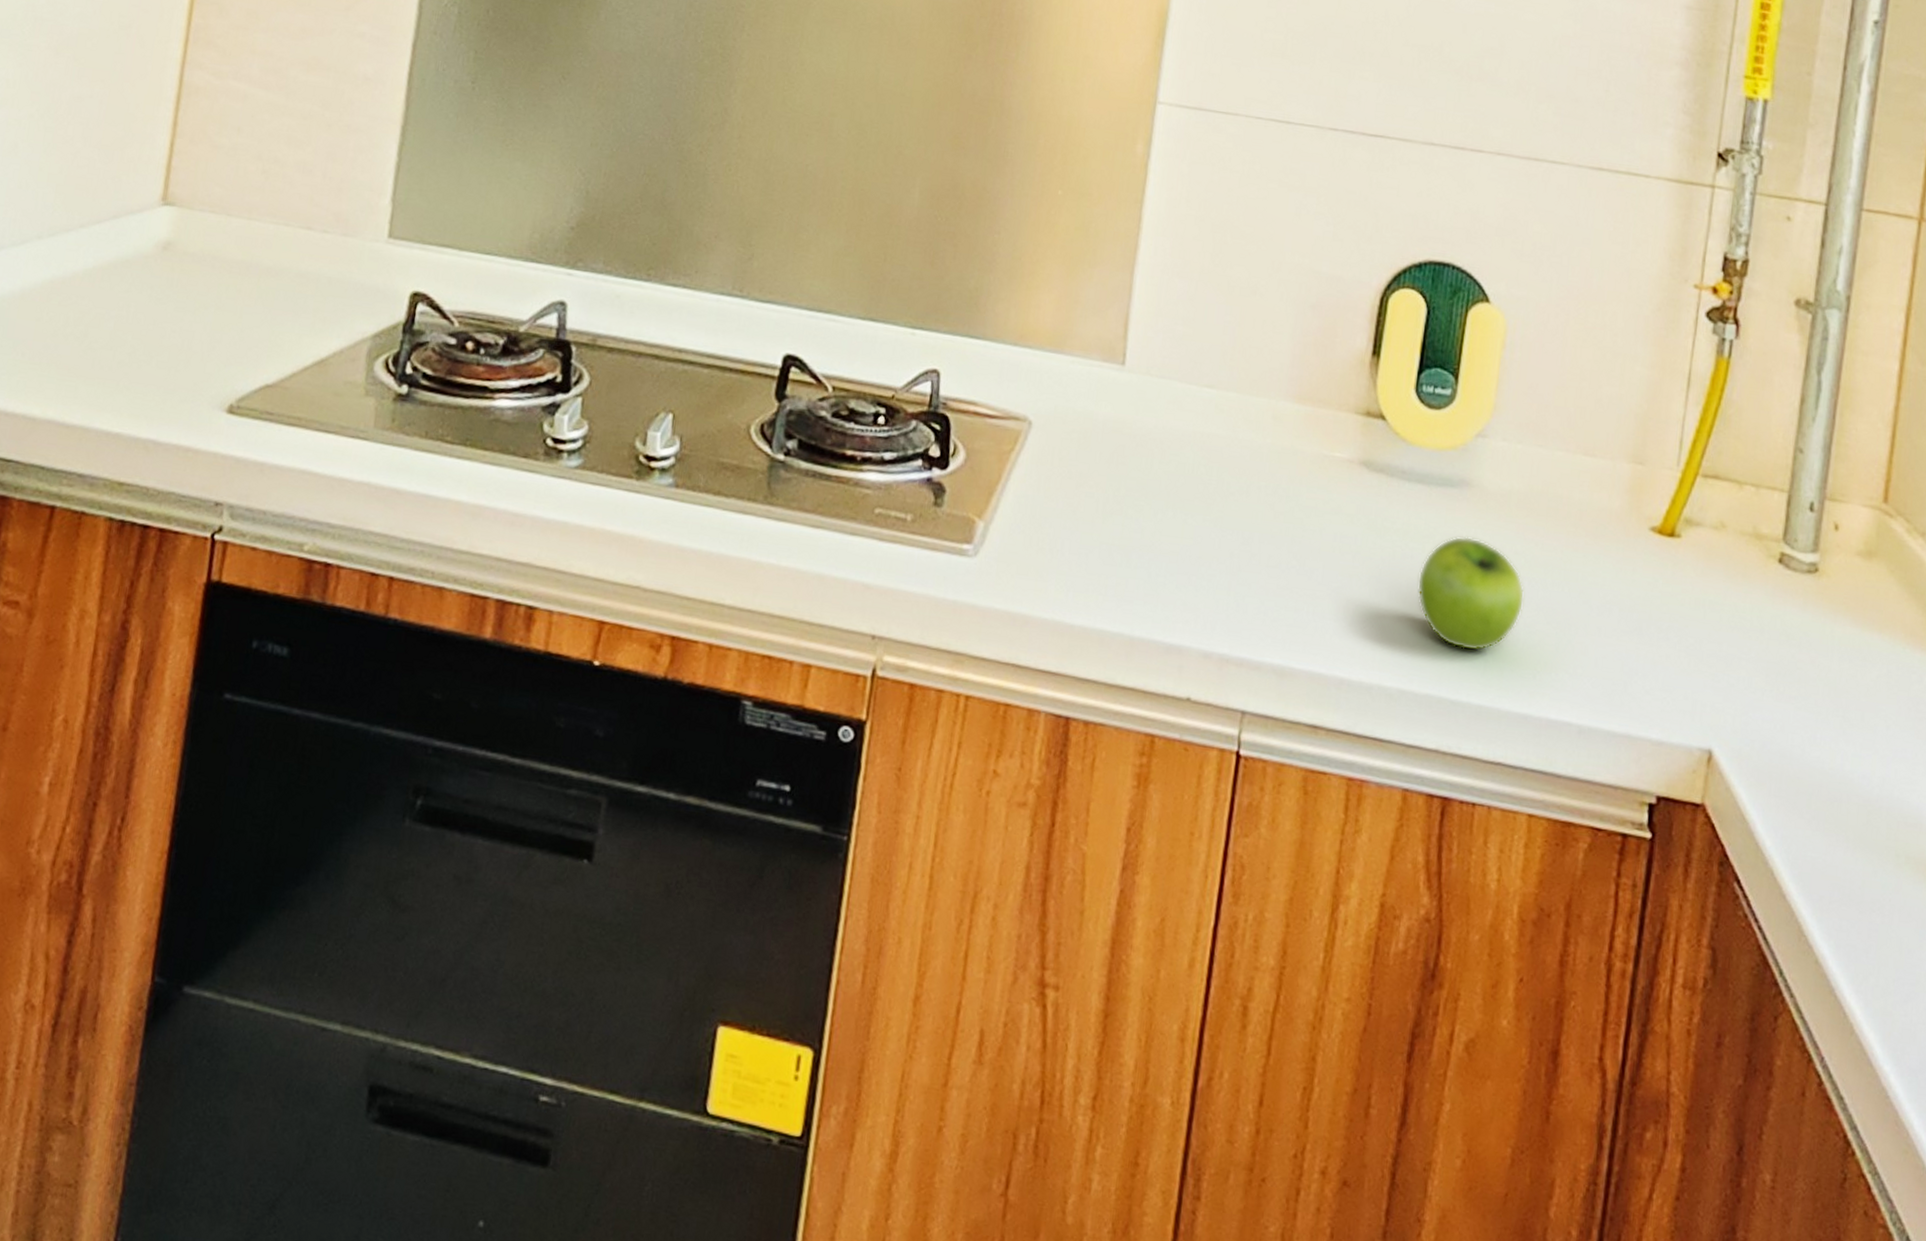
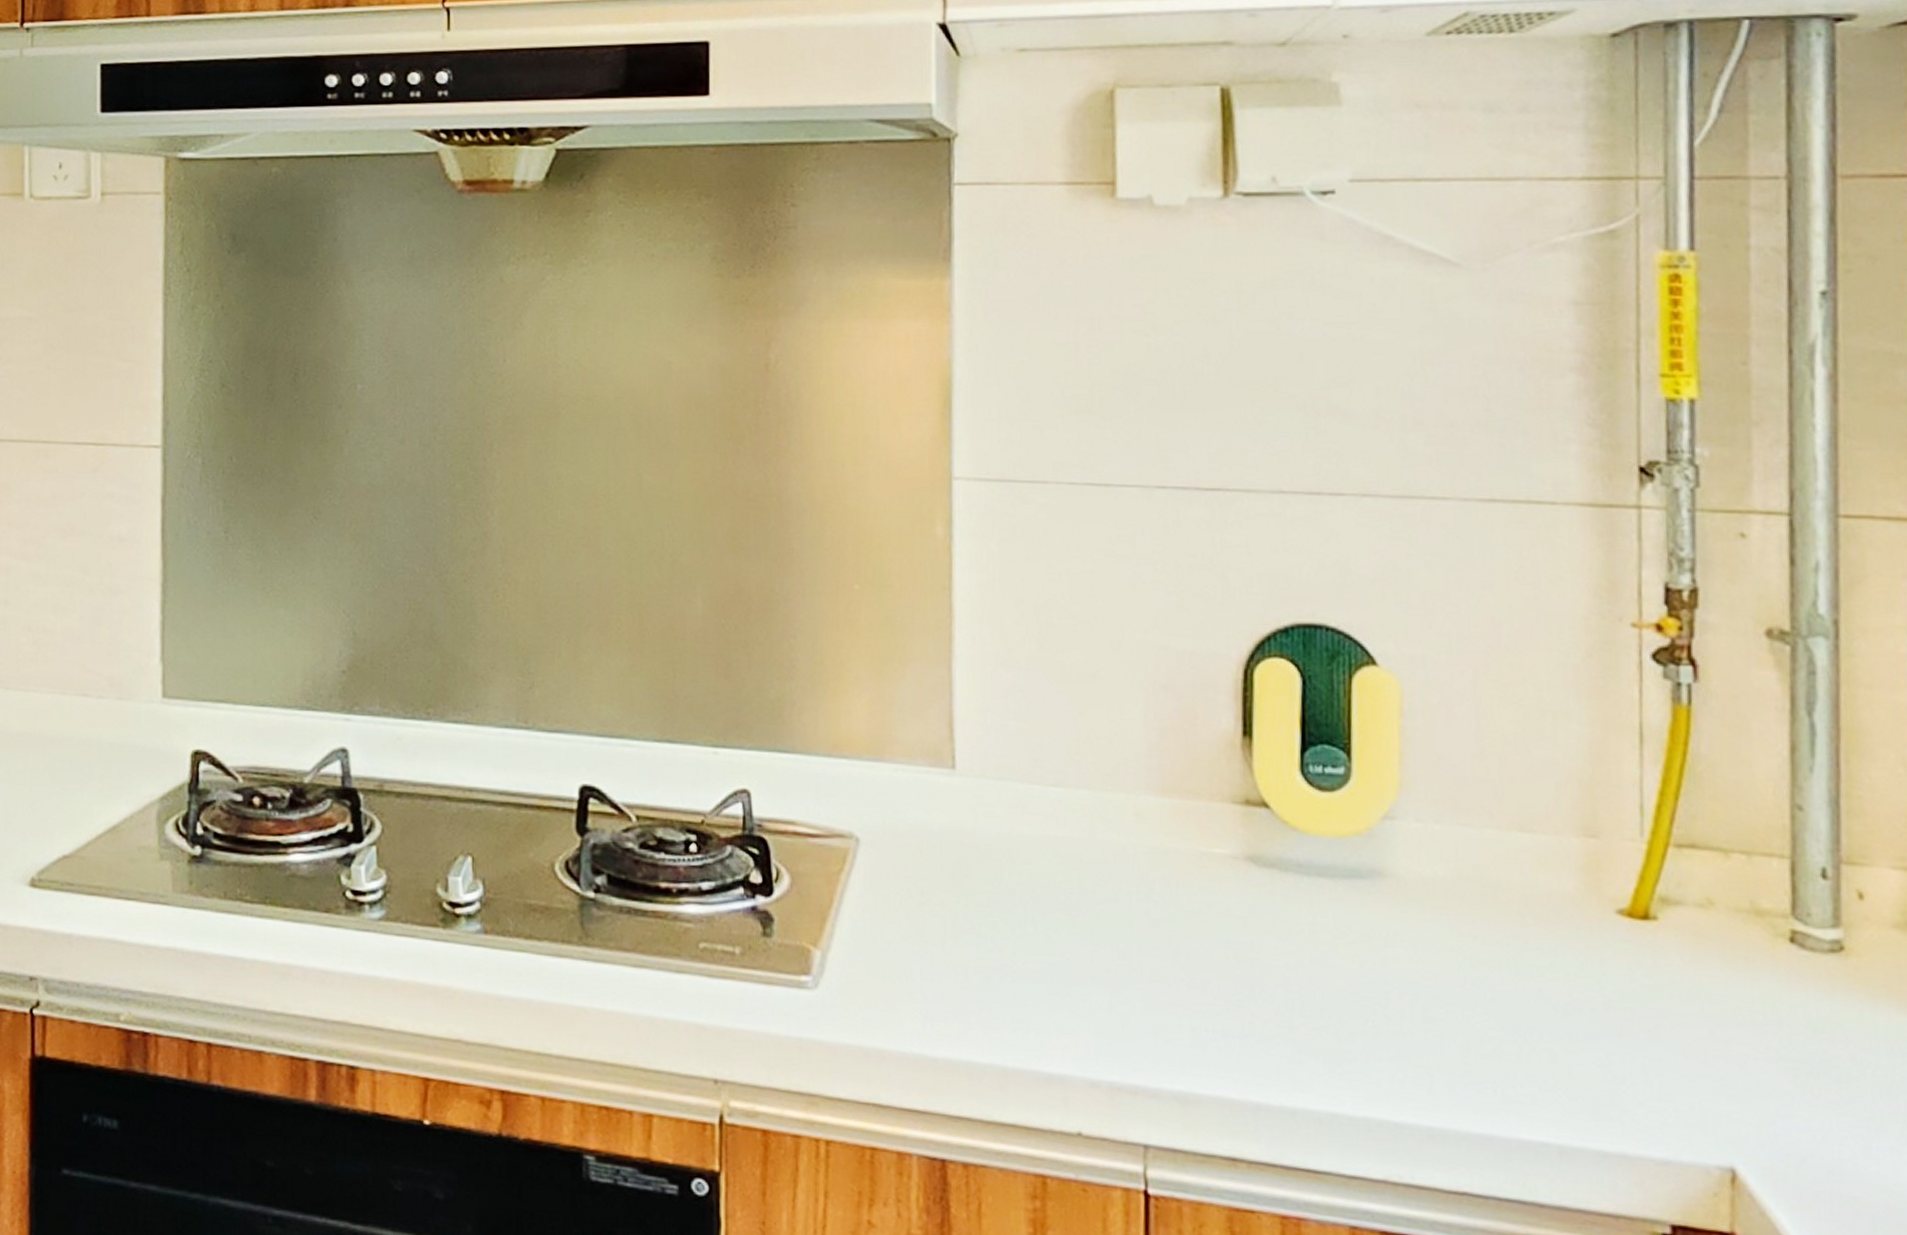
fruit: present [1417,536,1525,652] -> none [1334,934,1470,1065]

